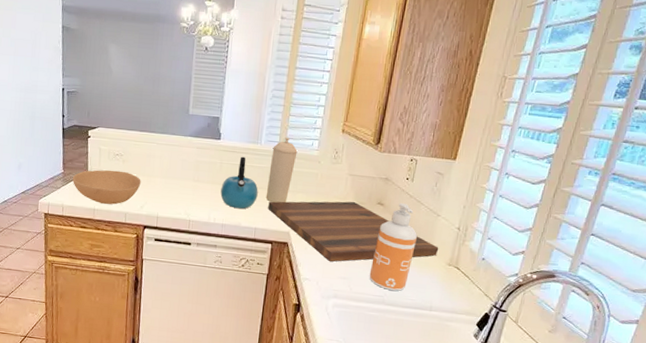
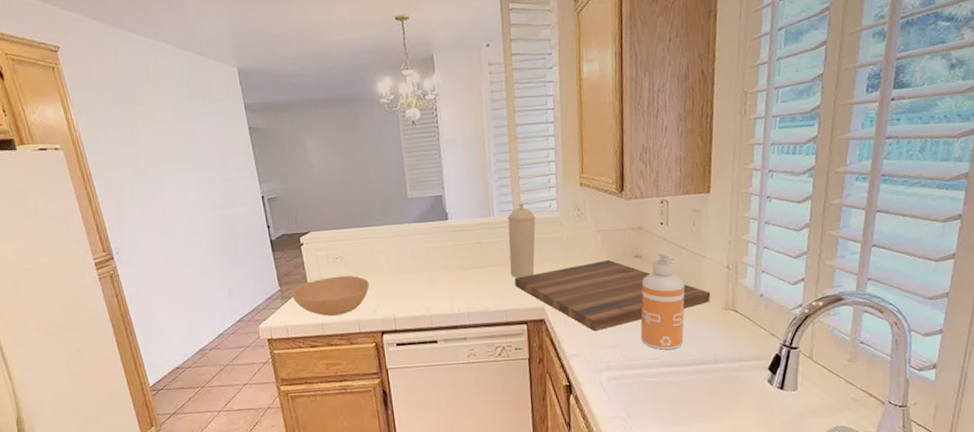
kettle: present [220,156,258,209] -> none [459,233,502,292]

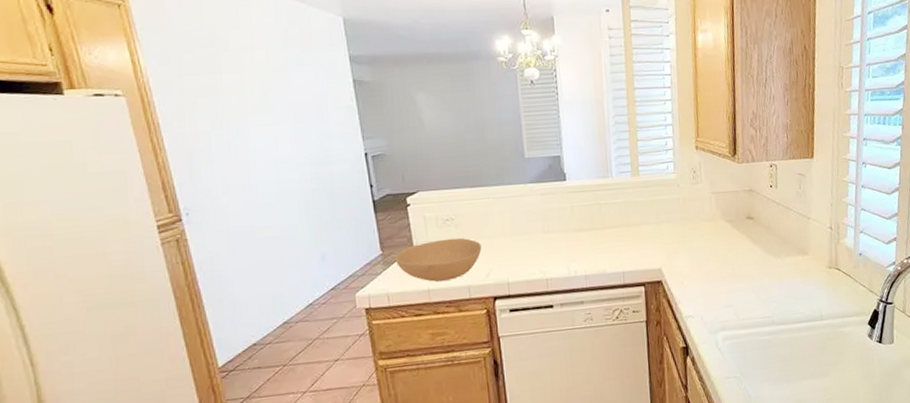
canister: present [507,203,536,278] -> none [626,165,653,239]
cutting board: present [514,259,710,331] -> none [632,220,816,291]
soap dispenser: present [640,251,685,351] -> none [753,213,794,309]

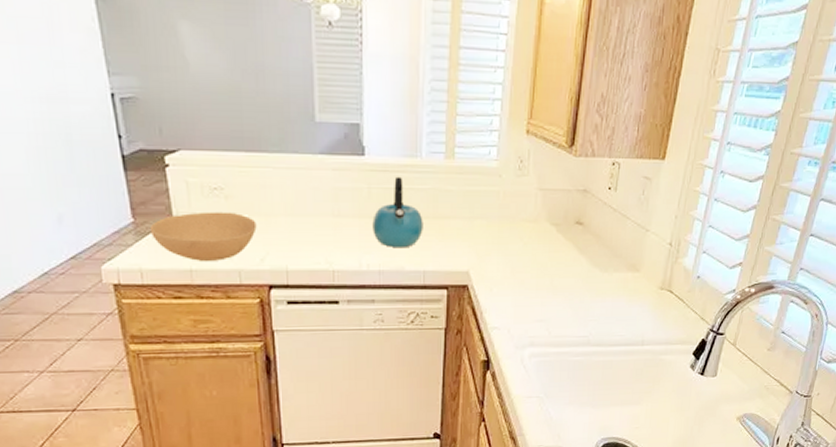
kettle: none [576,194,619,254] -> present [372,176,423,247]

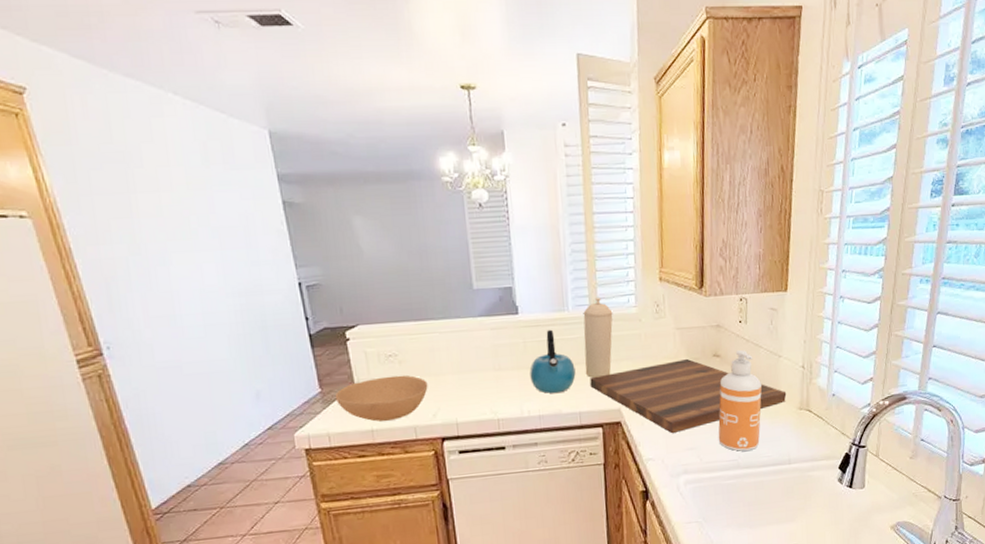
canister: none [434,146,471,235] -> present [583,298,613,378]
cutting board: none [438,223,648,302] -> present [590,358,786,433]
soap dispenser: none [570,220,624,329] -> present [718,350,762,452]

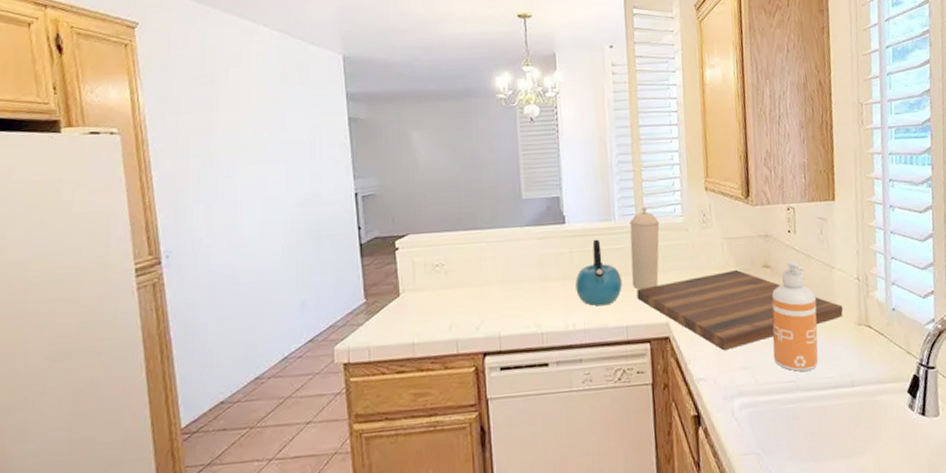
bowl: present [334,375,428,422] -> none [379,285,472,334]

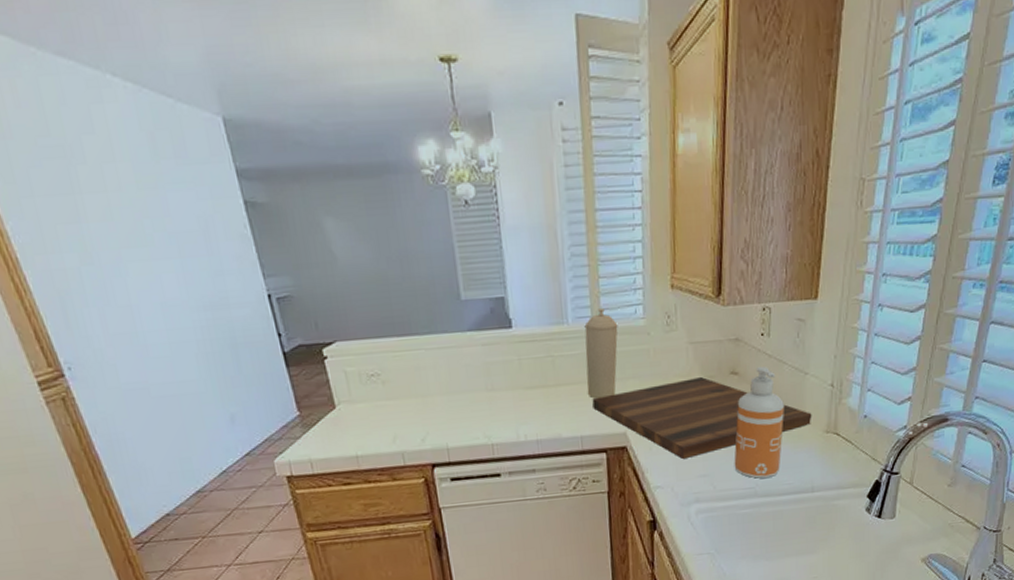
kettle: present [575,239,622,306] -> none [525,345,577,416]

